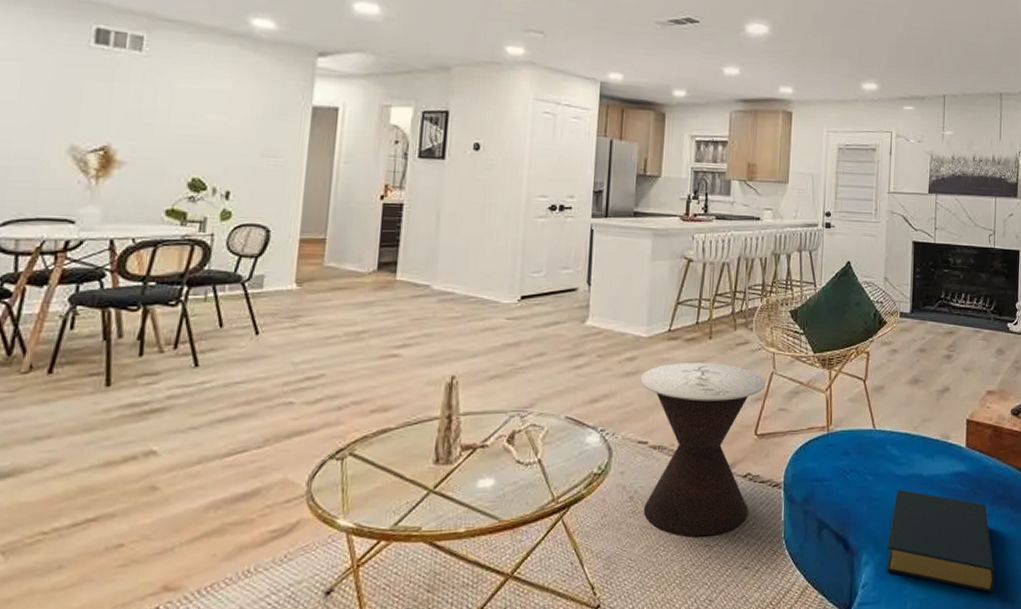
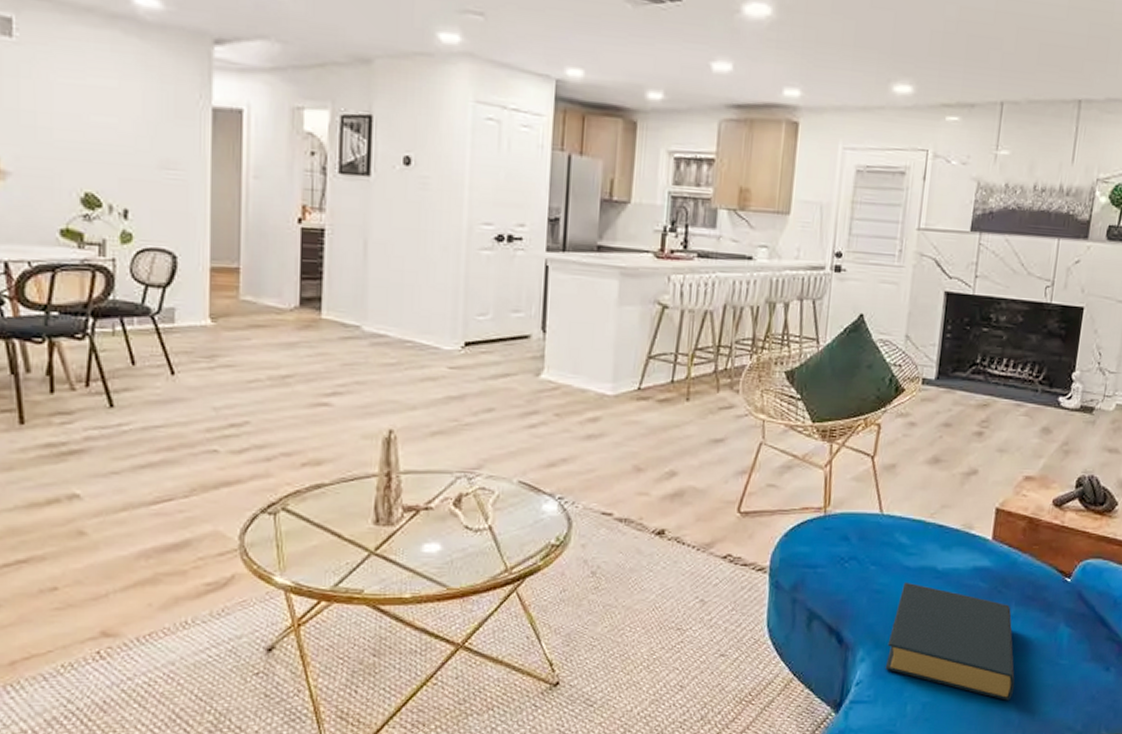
side table: present [640,363,766,537] -> none [604,426,753,619]

